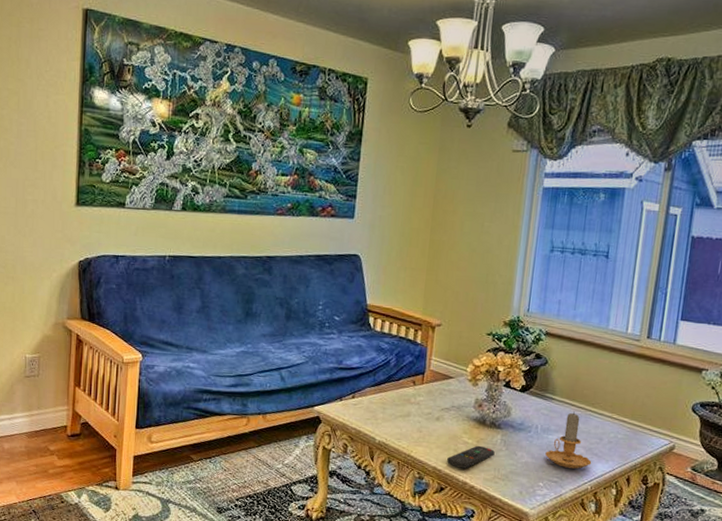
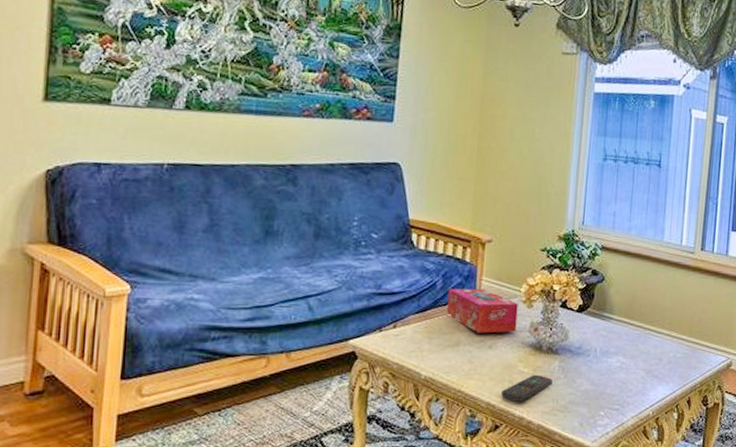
tissue box: none [399,366,464,407] -> present [446,288,518,333]
candle: present [545,411,592,469] -> none [605,331,653,394]

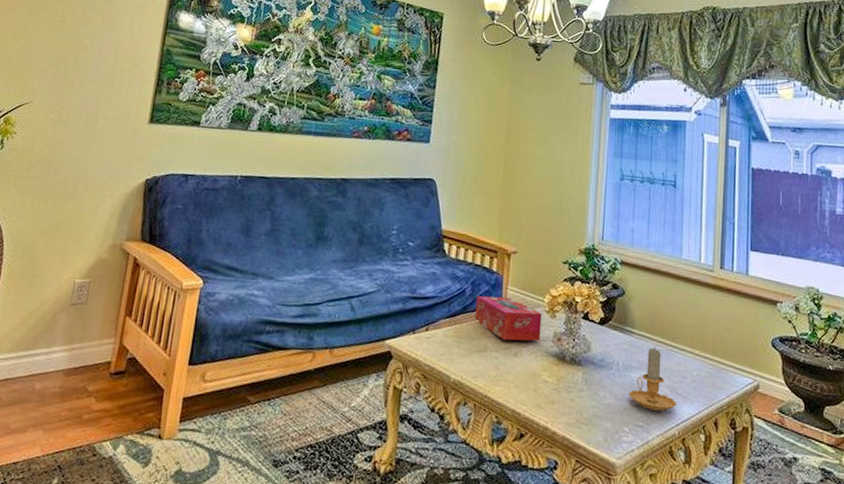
remote control: present [501,374,553,402] -> none [526,384,576,412]
candle: none [605,331,653,394] -> present [629,346,677,411]

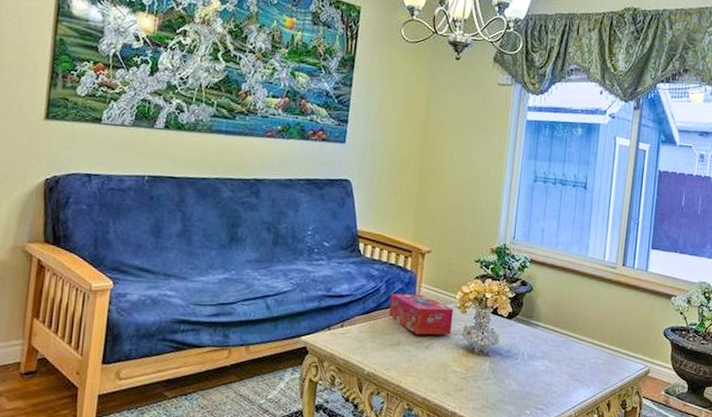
candle: present [629,346,677,411] -> none [531,337,575,395]

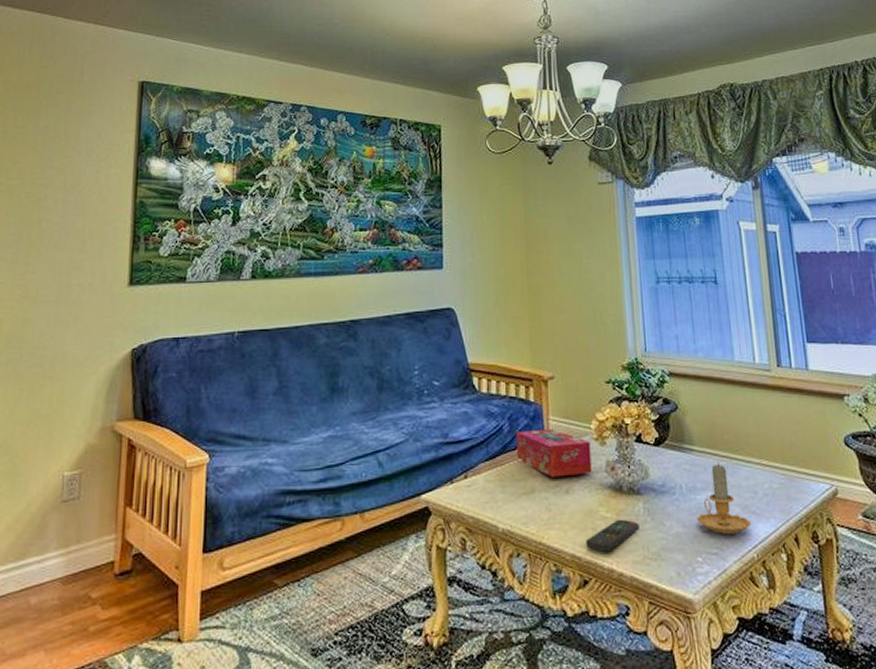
remote control: none [436,374,483,398] -> present [586,519,640,552]
candle: none [531,337,575,395] -> present [697,462,752,534]

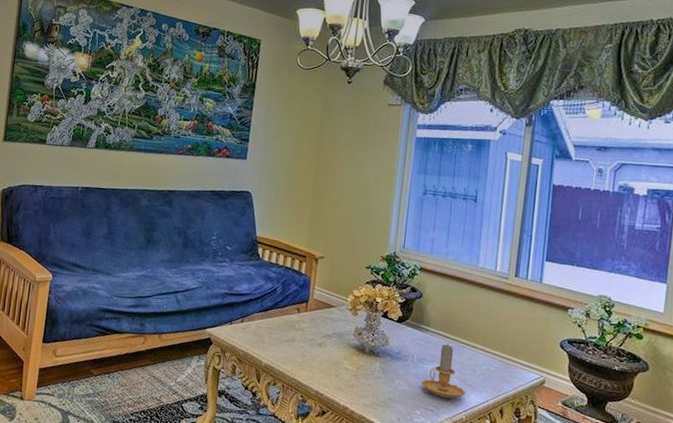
tissue box: present [516,429,592,477] -> none [284,294,345,335]
remote control: present [586,519,640,552] -> none [328,371,374,394]

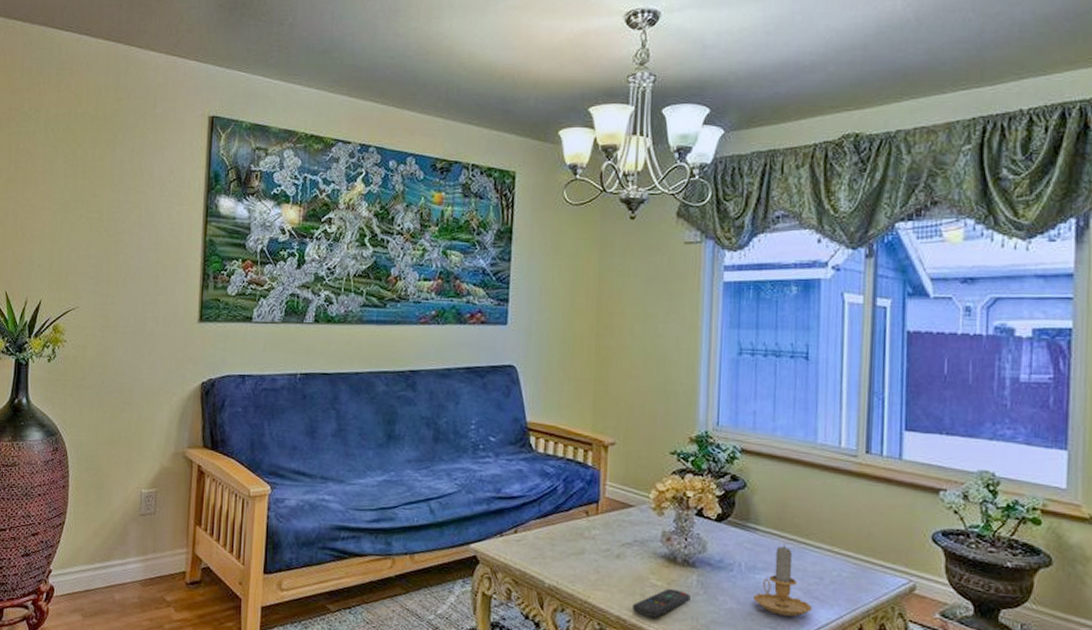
remote control: none [328,371,374,394] -> present [633,588,691,618]

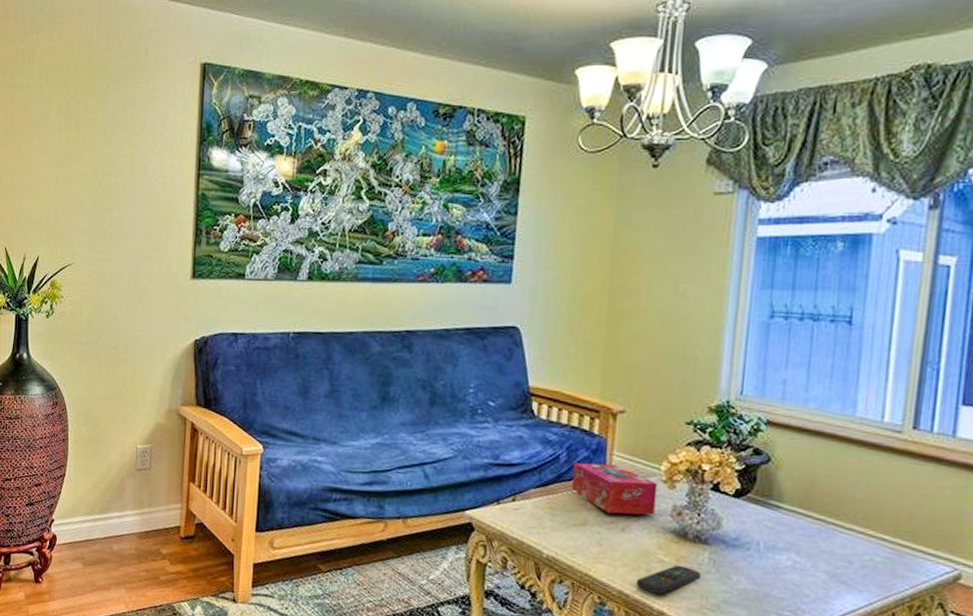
tissue box: none [569,493,647,542] -> present [571,462,657,515]
candle: present [753,544,813,617] -> none [771,524,839,601]

